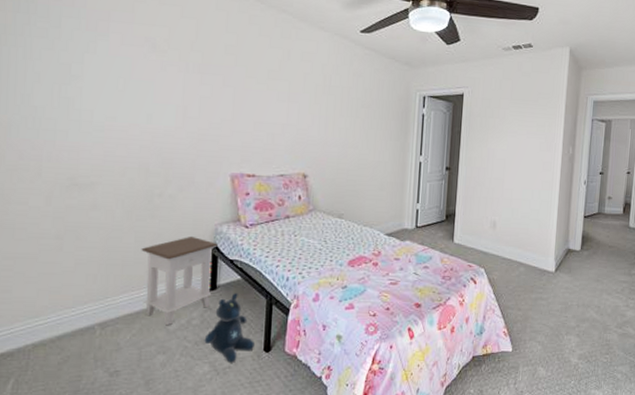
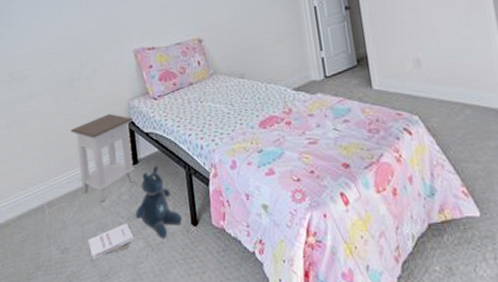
books: none [145,347,199,382] -> present [88,223,134,259]

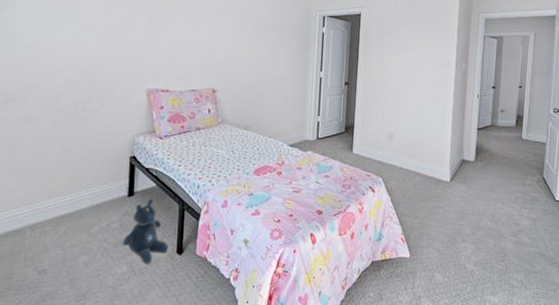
nightstand: present [70,114,135,202] -> none [66,147,135,229]
books: present [88,223,134,259] -> none [69,249,118,281]

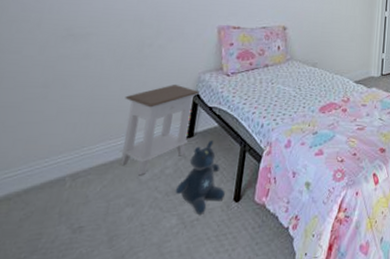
nightstand: none [66,147,135,229] -> present [120,85,199,176]

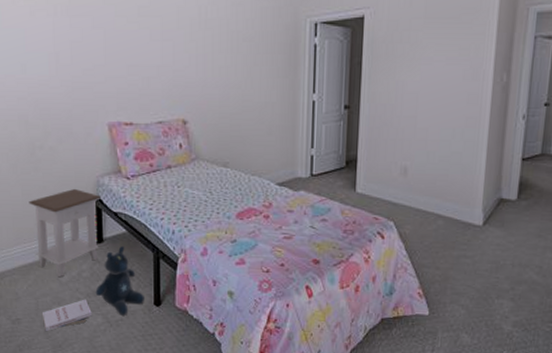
books: none [109,198,168,239] -> present [43,299,92,331]

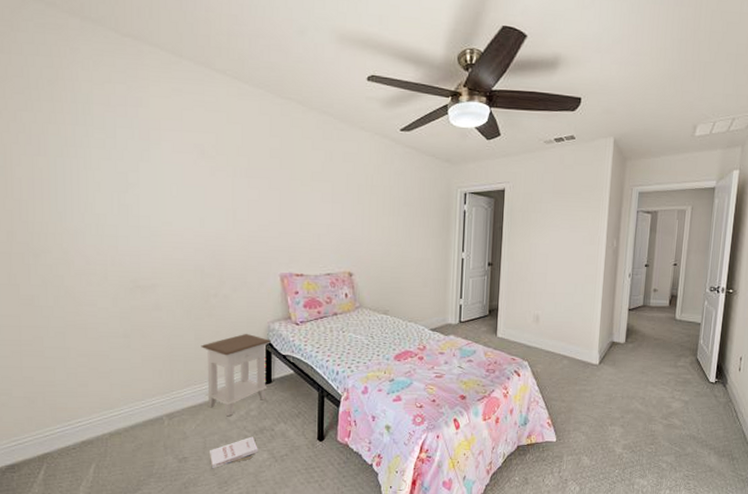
stuffed bear: present [95,246,144,316] -> none [262,386,309,451]

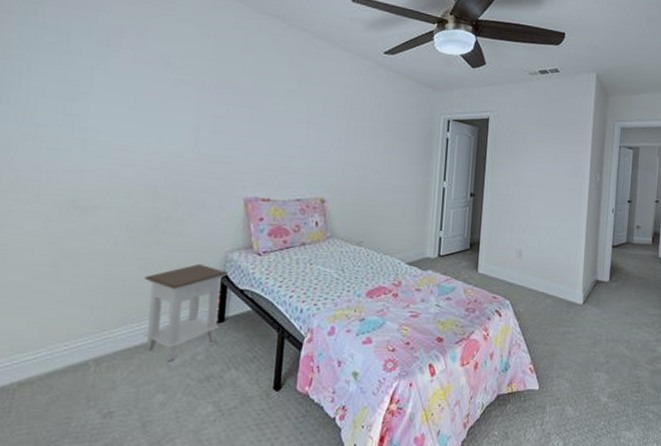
books: present [210,436,258,468] -> none [142,385,202,425]

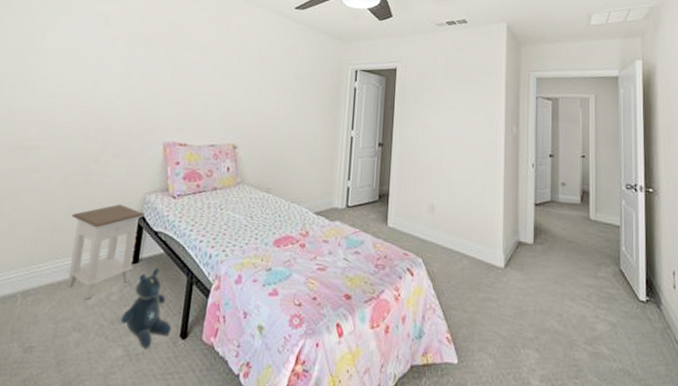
stuffed bear: none [208,326,264,403] -> present [120,268,171,348]

